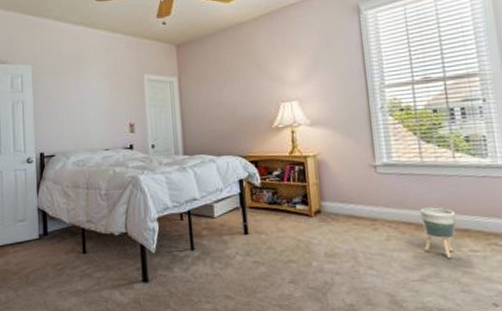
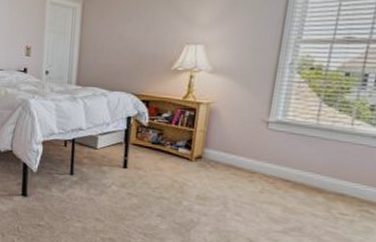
planter: present [420,207,456,258] -> none [295,168,336,217]

